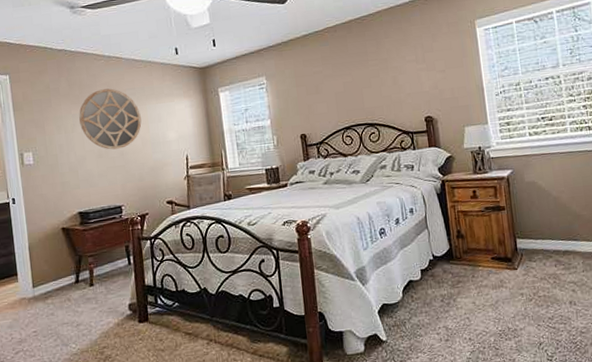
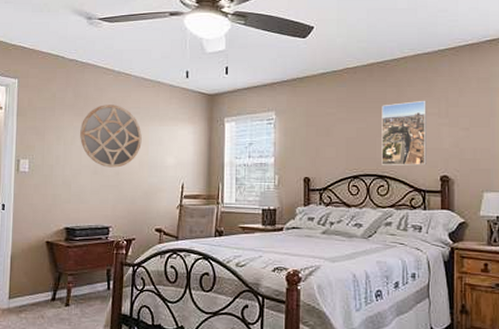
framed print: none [364,49,411,114] -> present [382,100,427,166]

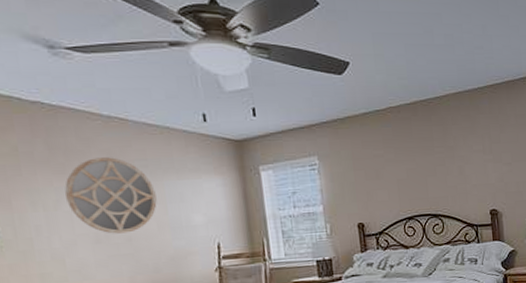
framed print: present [382,100,427,166] -> none [429,137,476,204]

